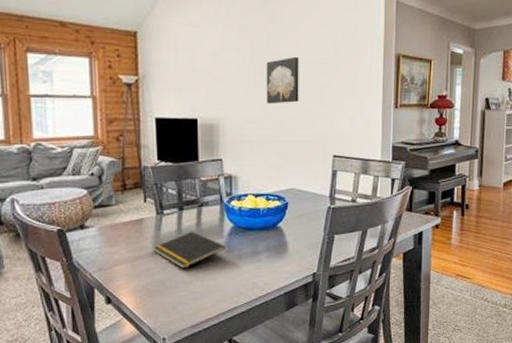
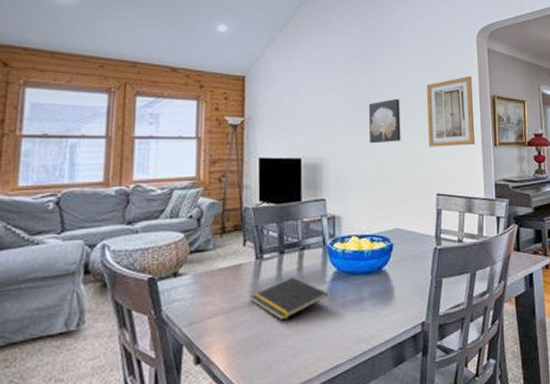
wall art: none [326,32,377,109] -> present [426,76,476,147]

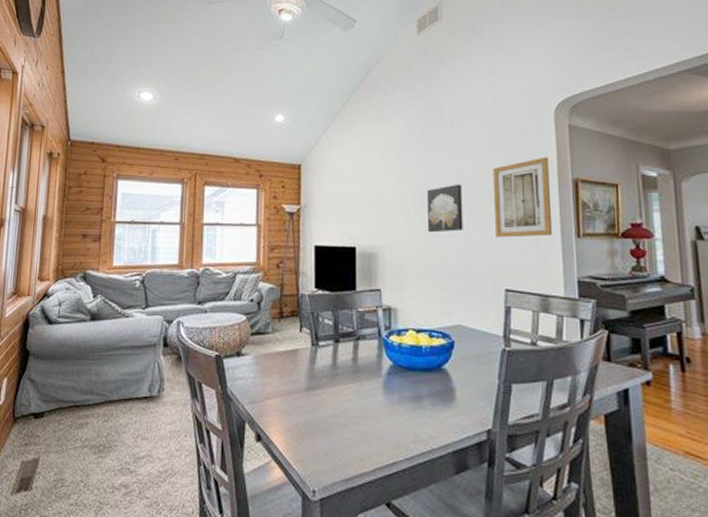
notepad: present [250,277,328,321] -> none [306,366,383,410]

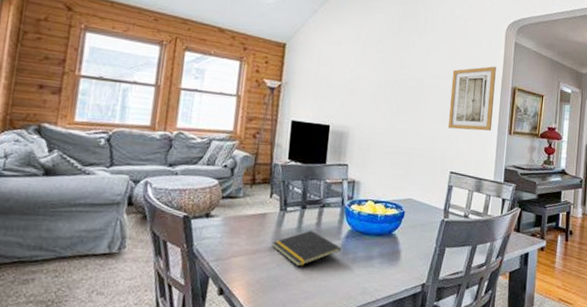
notepad: none [306,366,383,410] -> present [272,230,341,267]
wall art: present [426,184,463,233] -> none [393,79,427,120]

